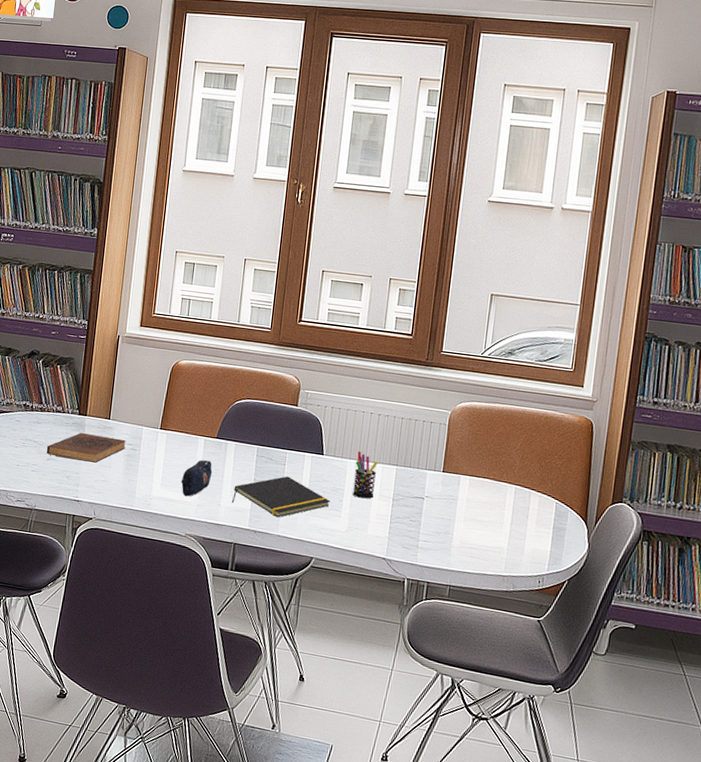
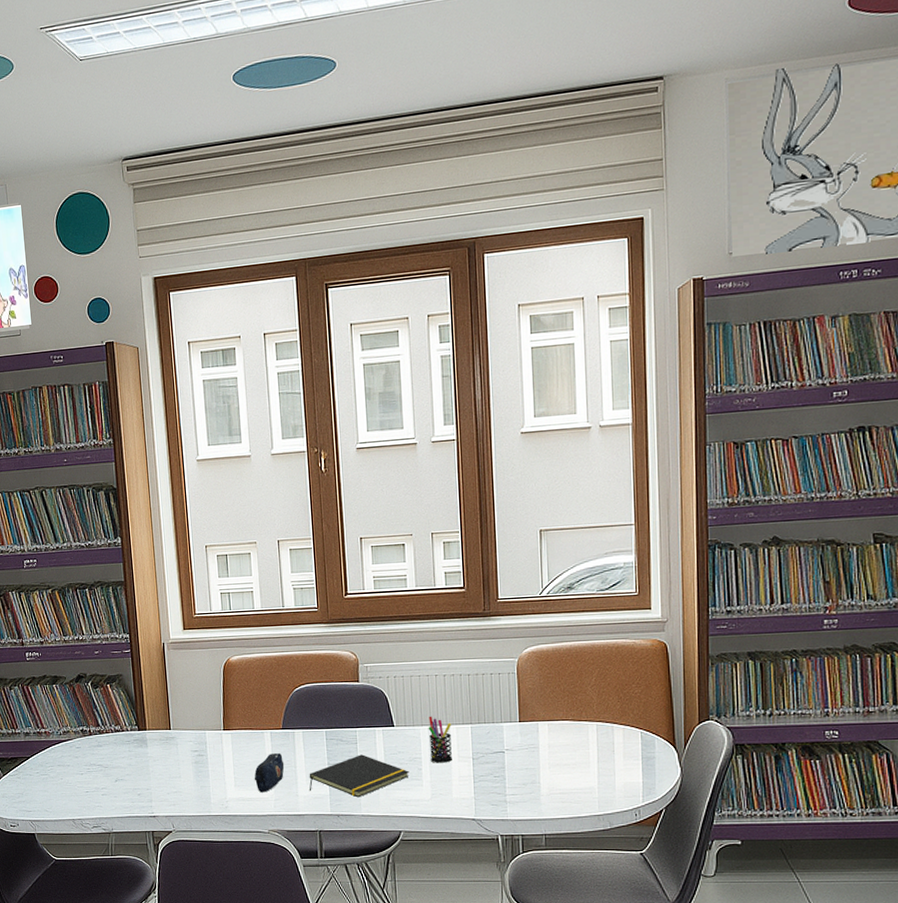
book: present [46,433,127,463] -> none [112,747,192,776]

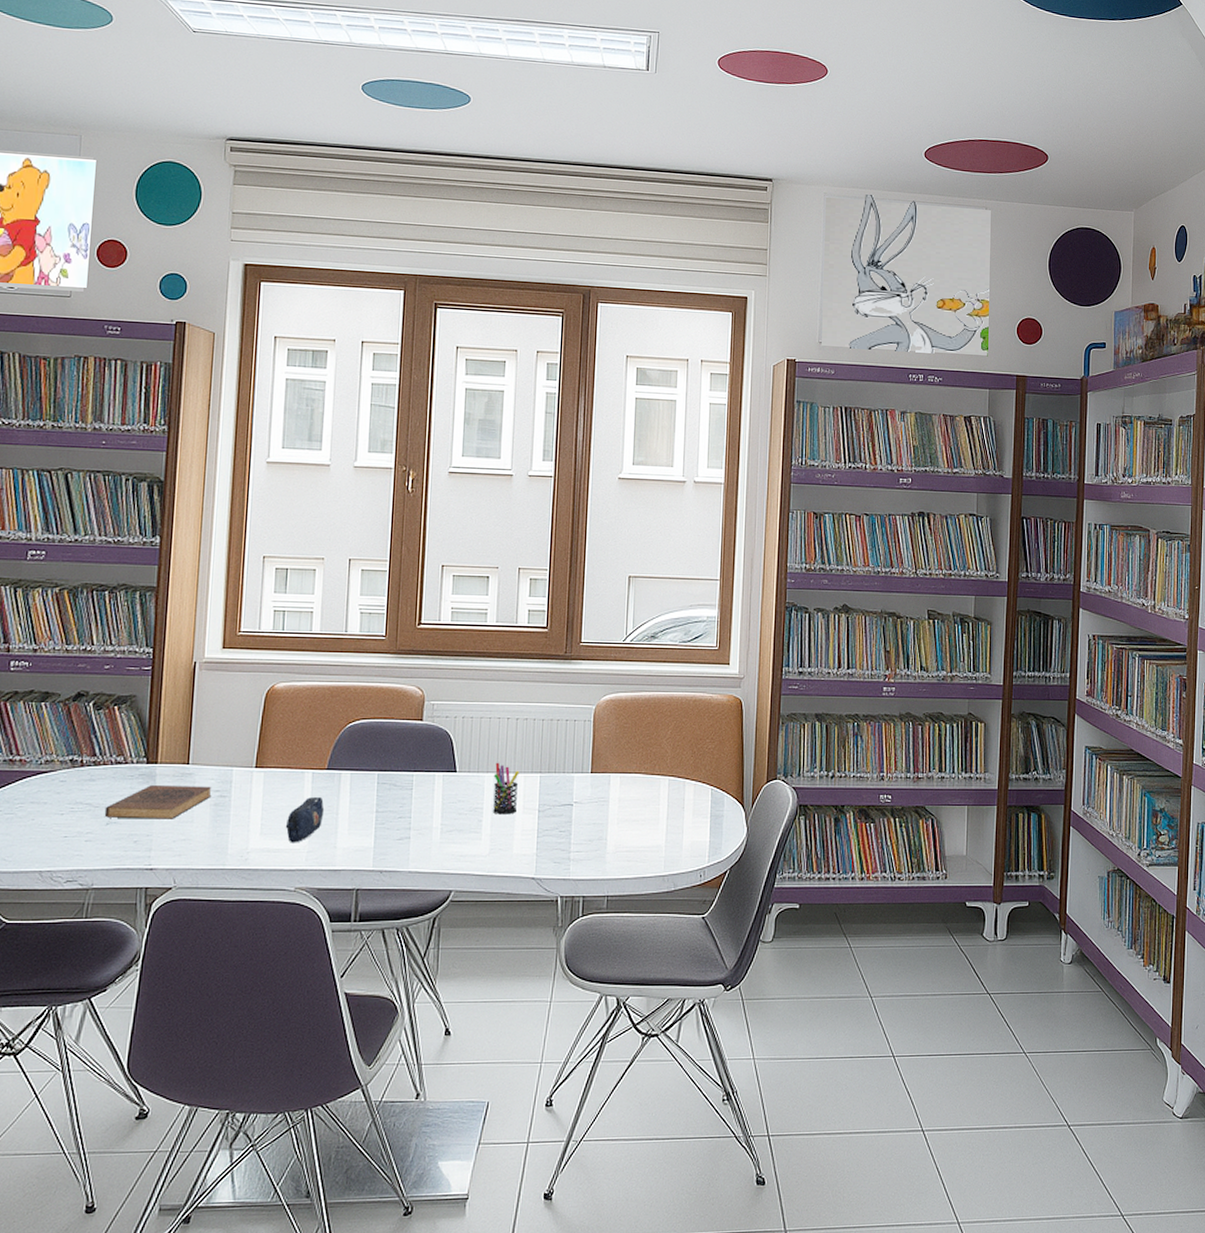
book: none [112,747,192,776] -> present [104,785,212,819]
notepad: present [309,754,409,798] -> none [350,802,468,851]

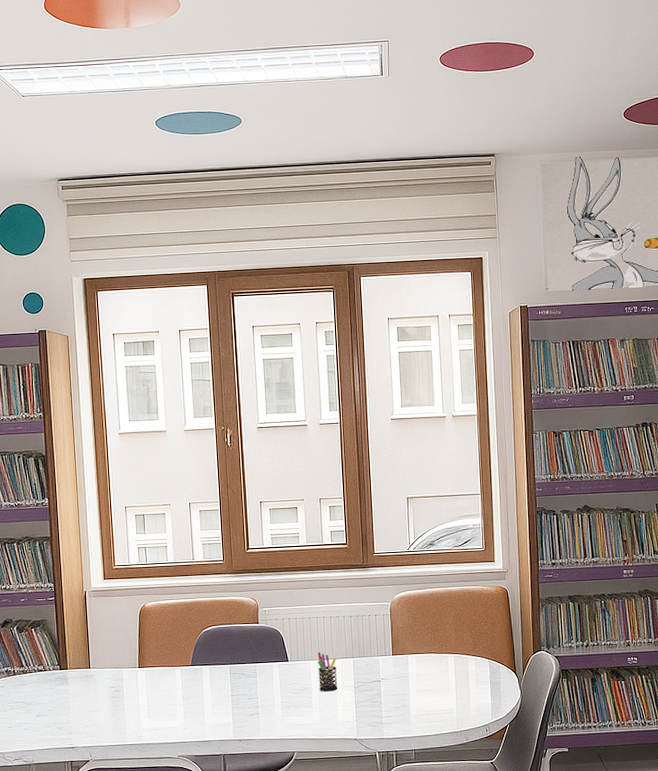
book: present [104,785,212,819] -> none [34,683,110,712]
pencil case: present [285,797,325,843] -> none [165,687,193,723]

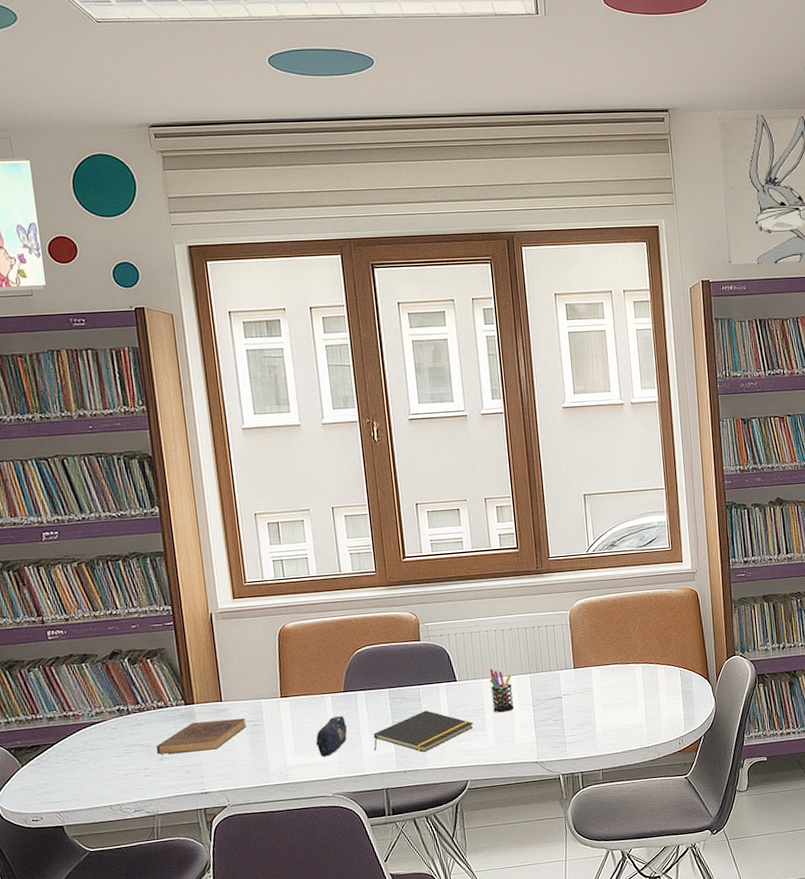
book: none [34,683,110,712] -> present [156,717,247,755]
pencil case: none [165,687,193,723] -> present [315,716,348,757]
notepad: none [214,686,301,724] -> present [373,710,473,753]

